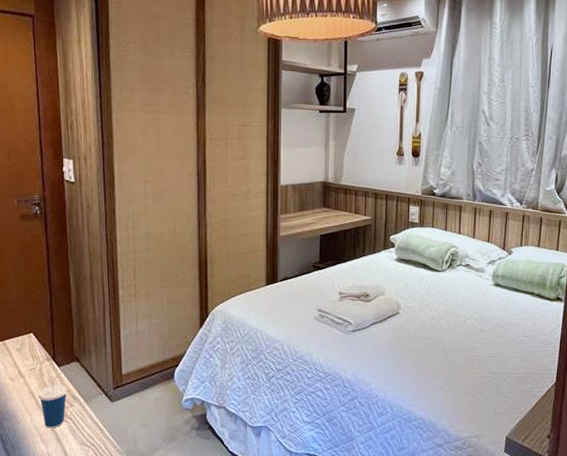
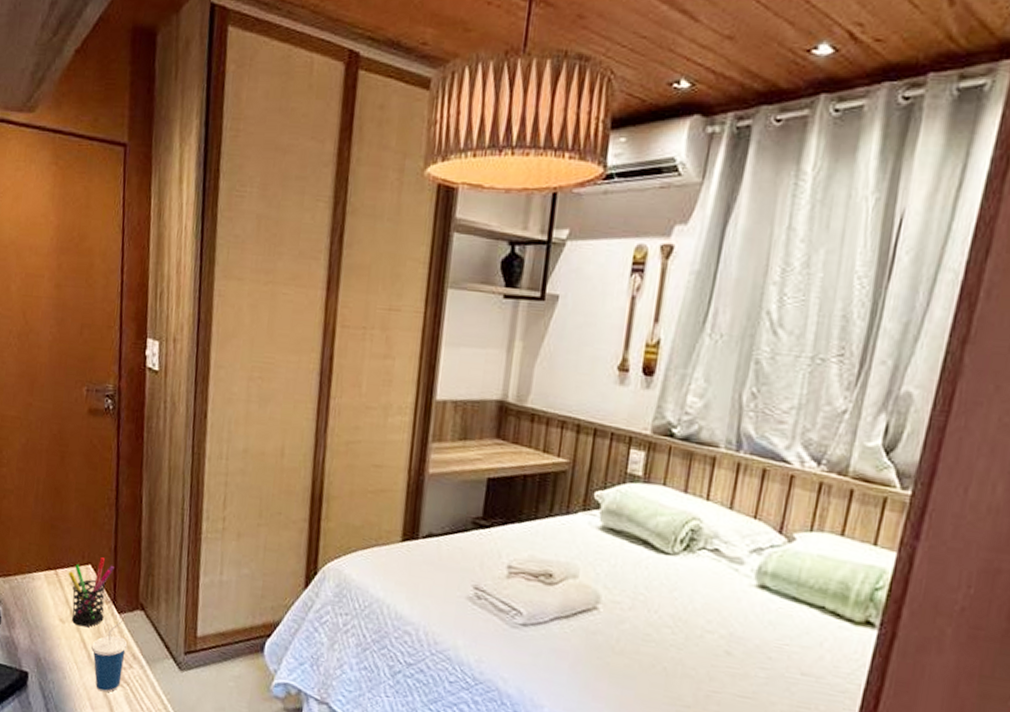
pen holder: none [14,326,52,381] -> present [68,557,114,627]

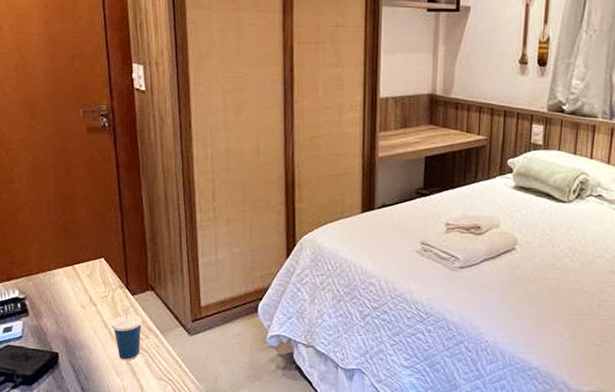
pen holder: present [68,557,114,627] -> none [84,251,124,310]

